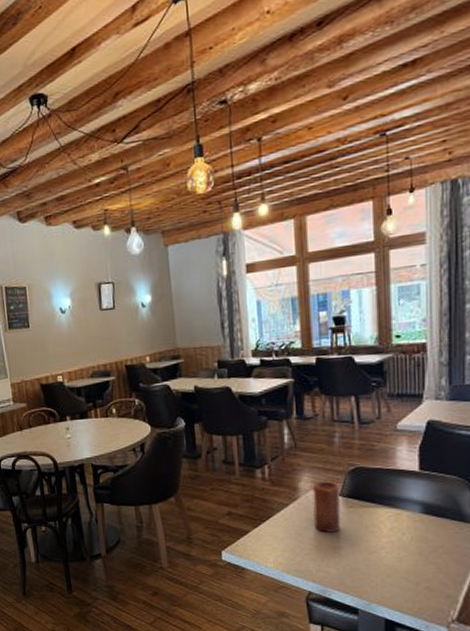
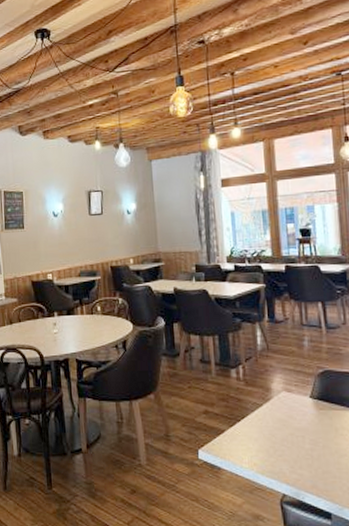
candle: present [312,481,341,533] -> none [284,383,312,434]

